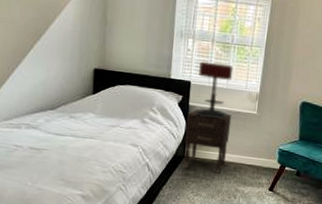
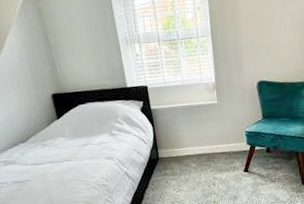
nightstand: present [183,109,232,174] -> none [152,109,199,169]
bar stool: present [195,61,234,119] -> none [151,61,190,118]

